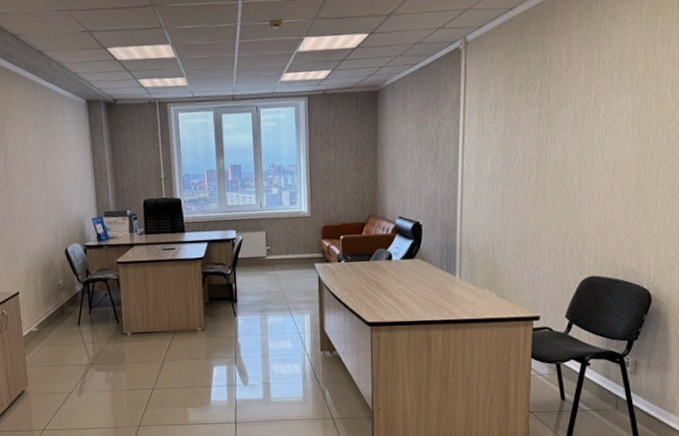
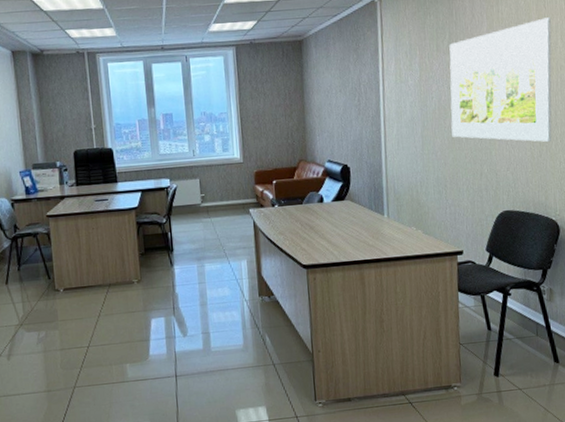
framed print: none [536,66,661,204] -> present [449,17,552,142]

